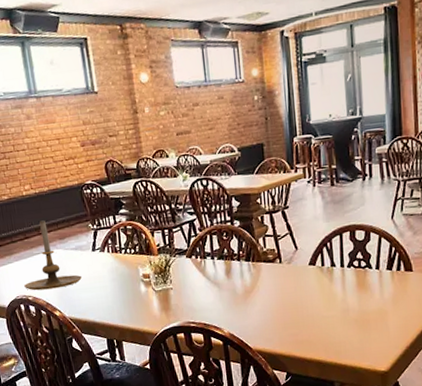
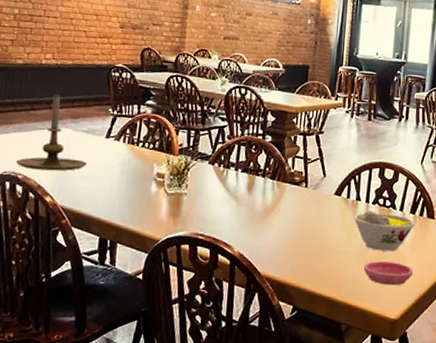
bowl: none [331,273,393,311] -> present [354,210,415,252]
saucer: none [347,319,397,342] -> present [363,261,413,286]

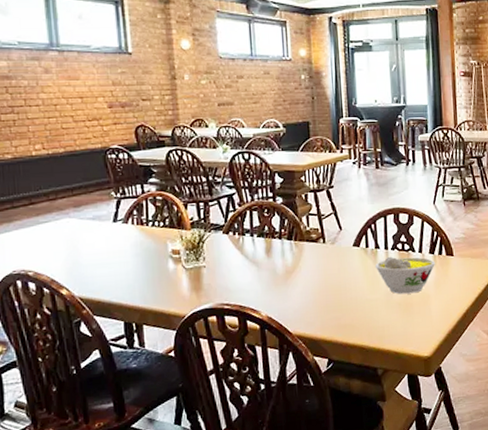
candle holder: present [16,94,87,171] -> none [24,185,98,265]
saucer: present [363,261,413,286] -> none [391,302,439,326]

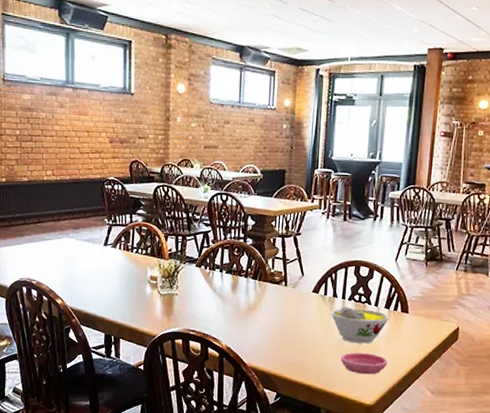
saucer: none [391,302,439,326] -> present [340,353,387,375]

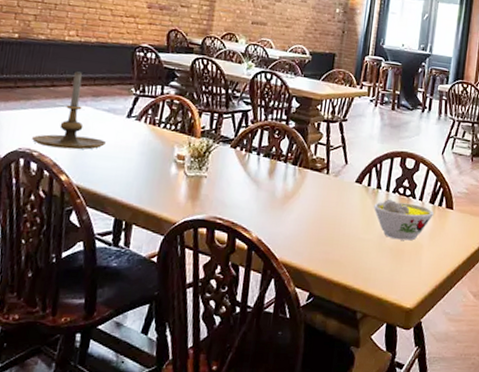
candle holder: none [30,207,89,277] -> present [32,71,106,150]
saucer: present [340,353,387,375] -> none [381,249,430,275]

